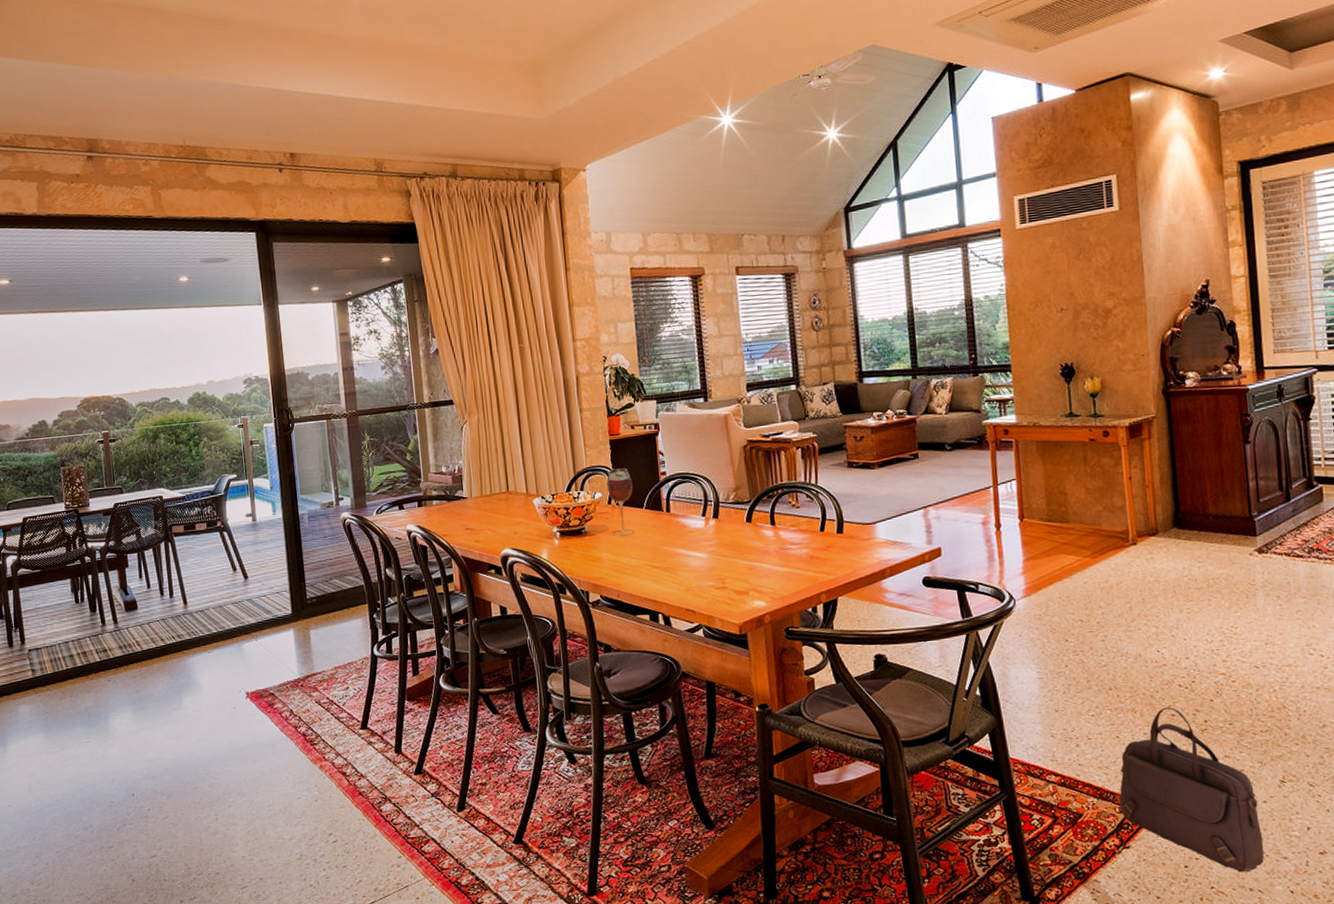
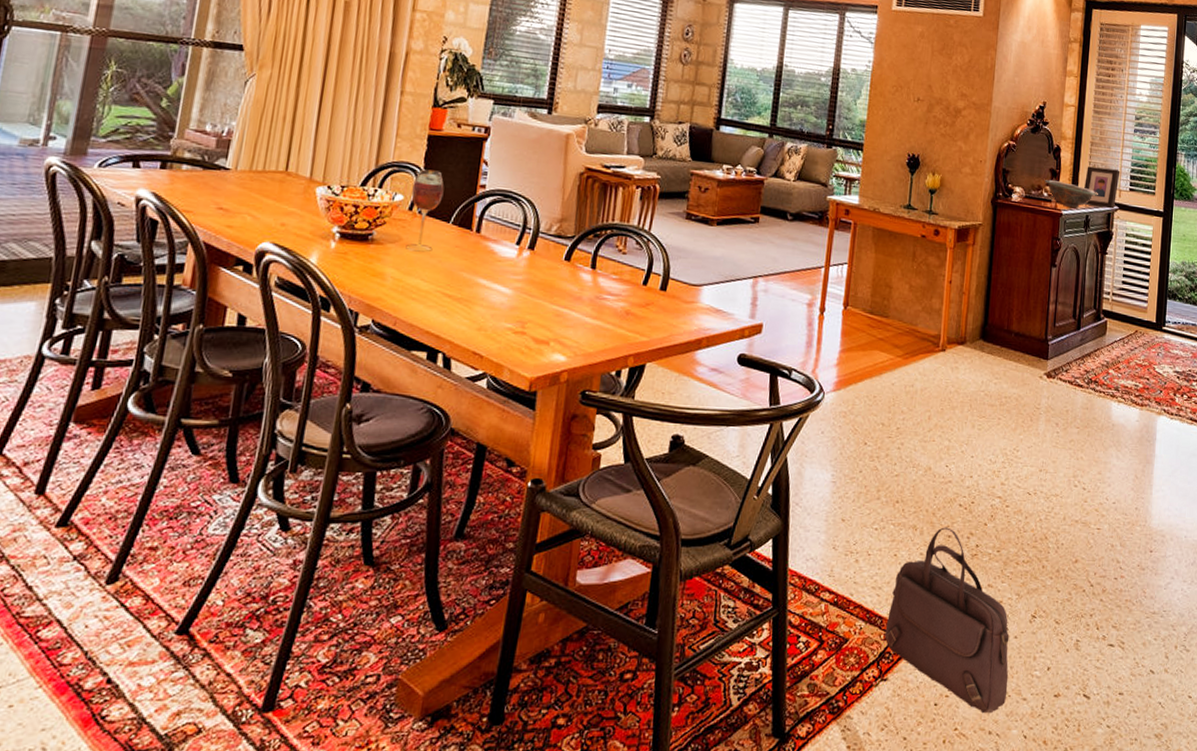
decorative bowl: none [1222,356,1289,381] -> present [1045,179,1098,209]
picture frame: none [1270,330,1314,375] -> present [1084,166,1120,209]

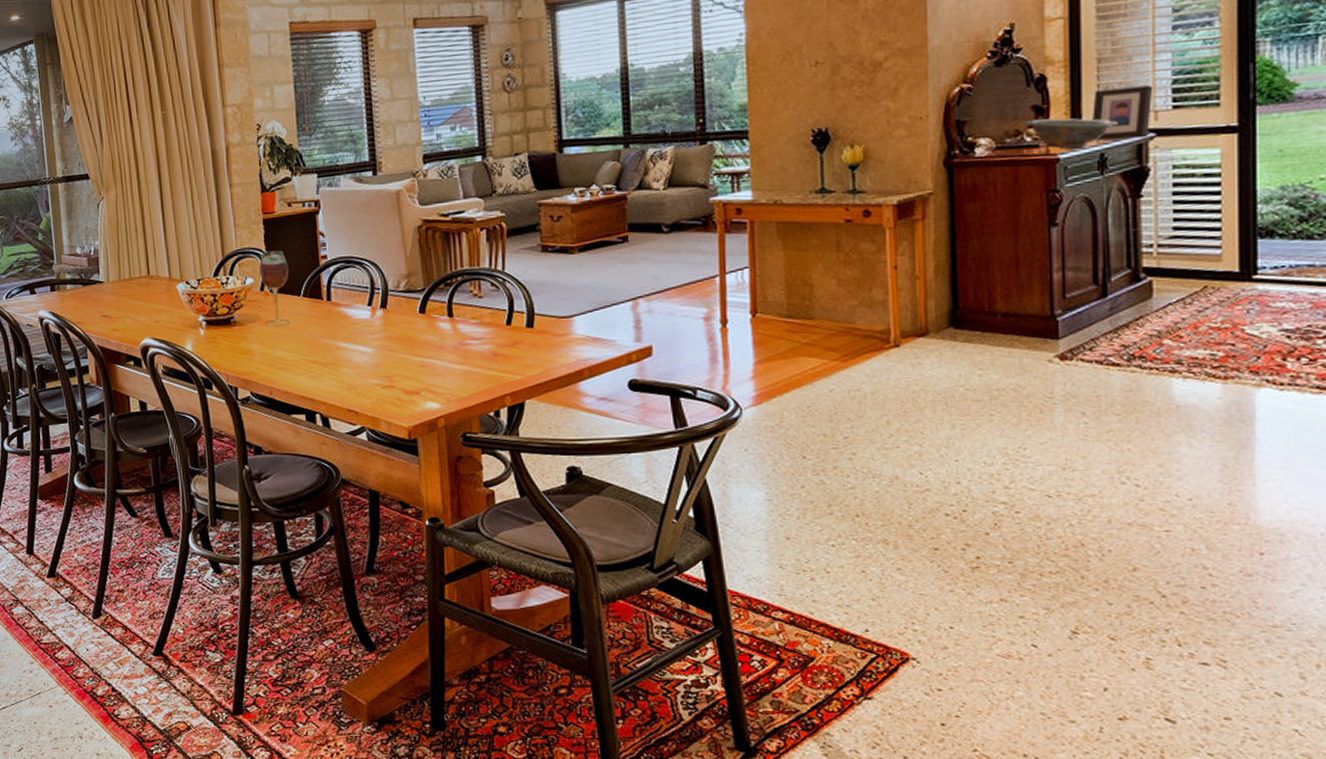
handbag: present [884,527,1010,714] -> none [861,539,1045,736]

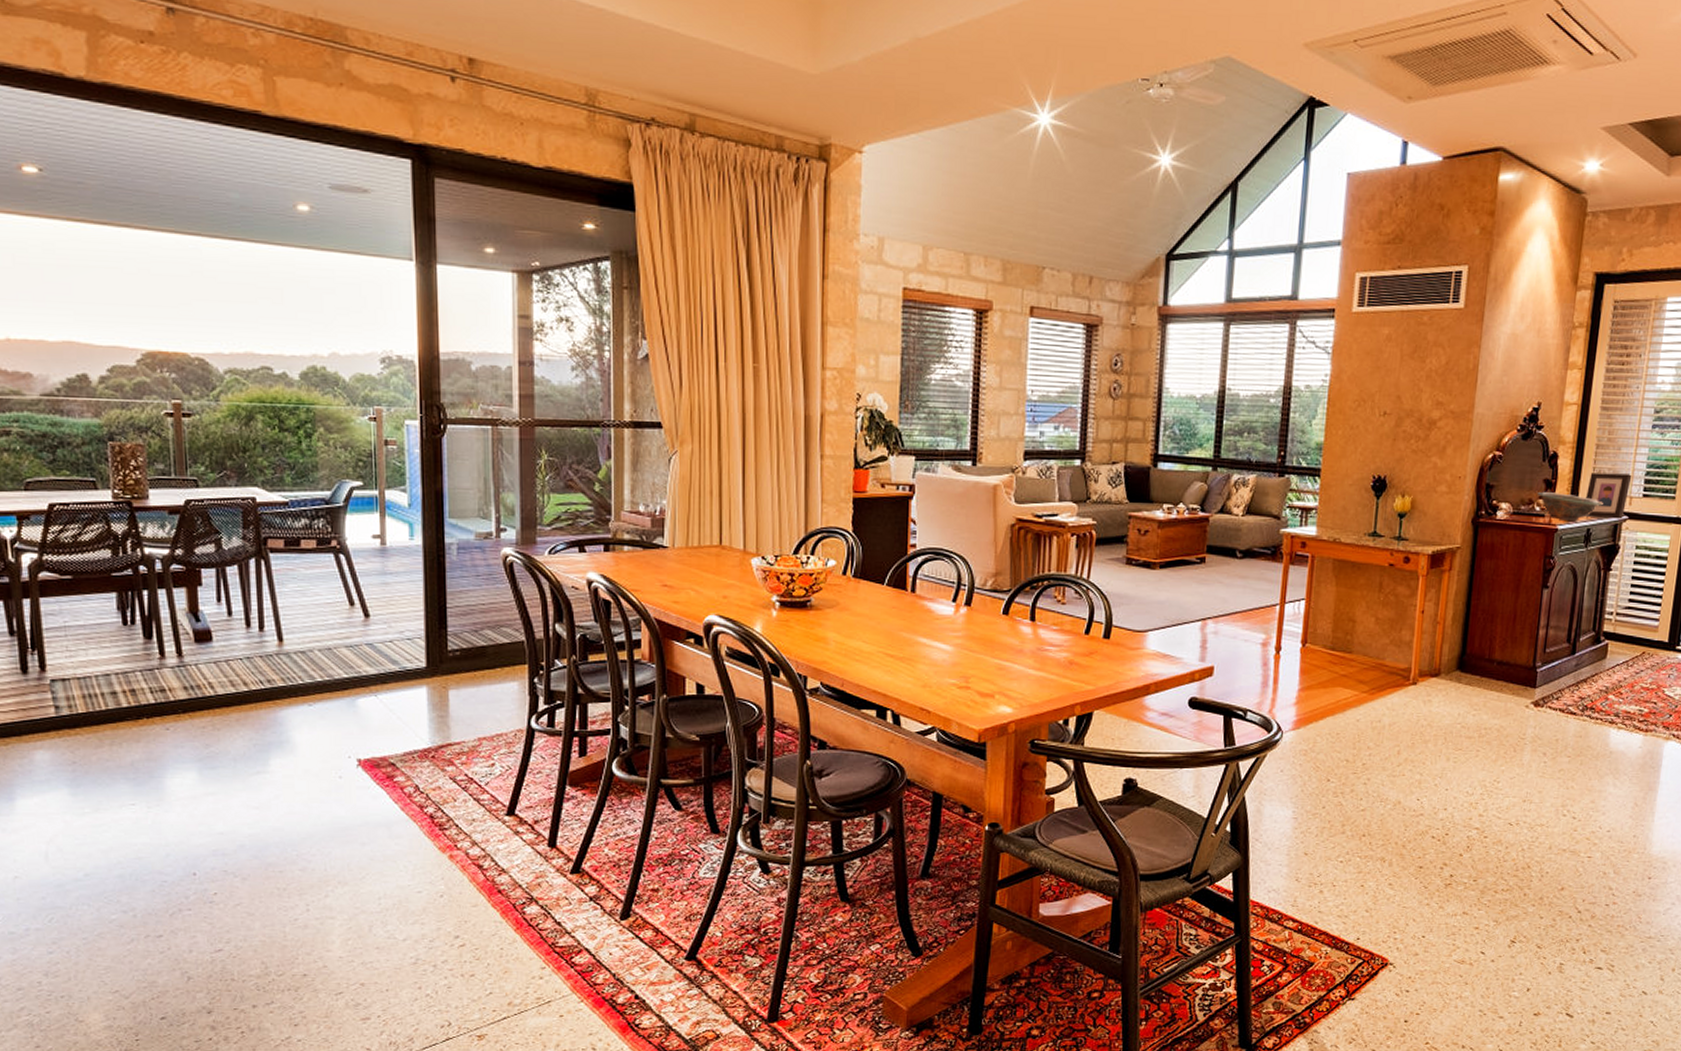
wineglass: present [259,250,290,327] -> none [843,533,875,615]

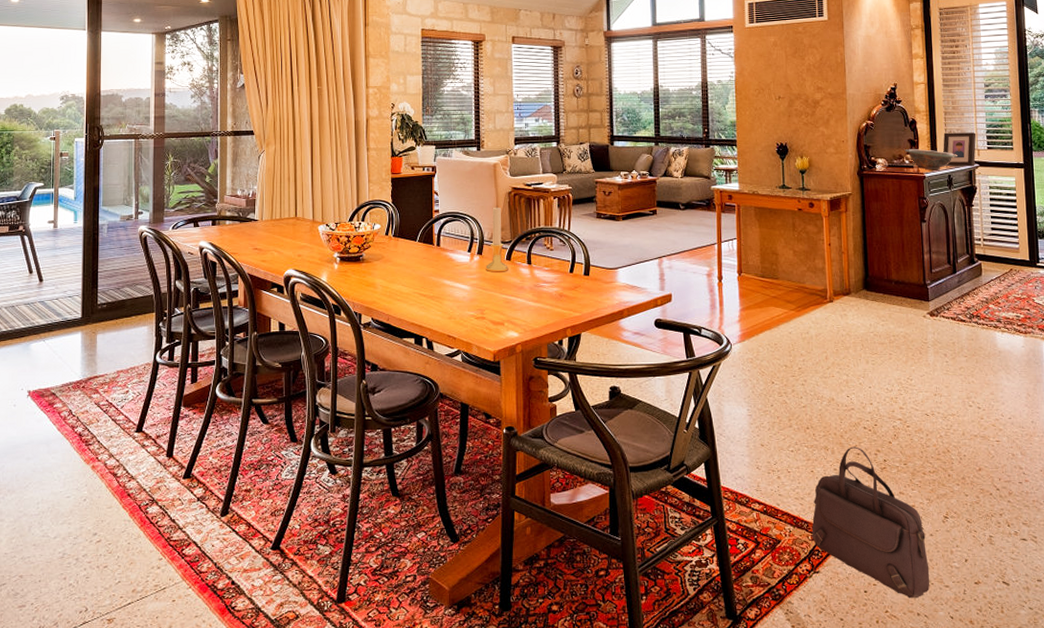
candle holder: none [974,542,1005,630] -> present [486,206,509,273]
handbag: none [1351,858,1486,1030] -> present [811,446,930,599]

